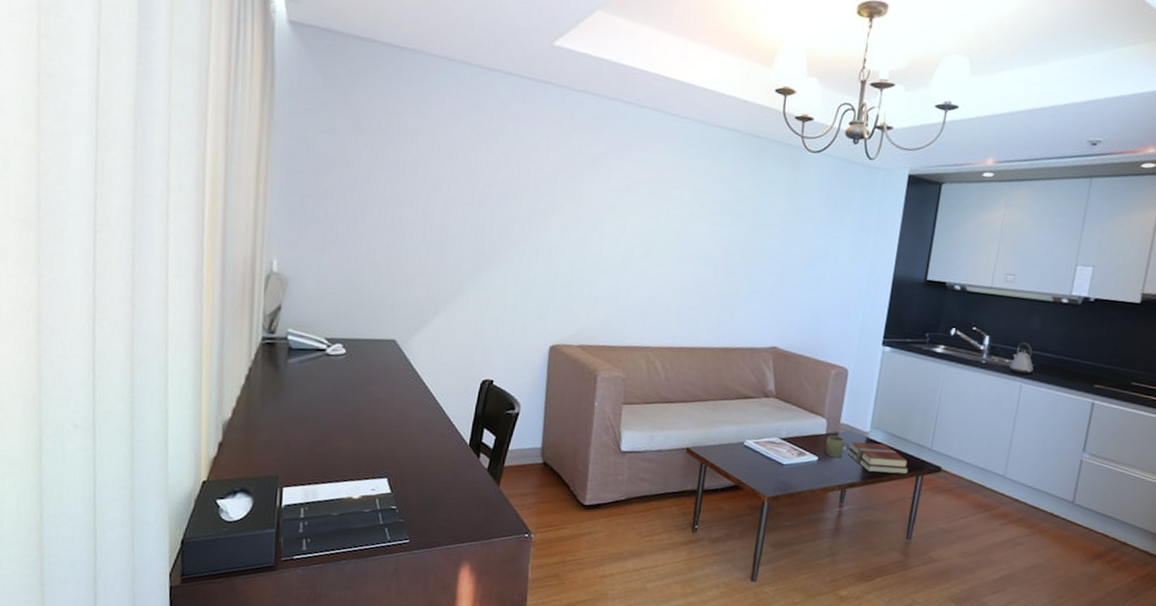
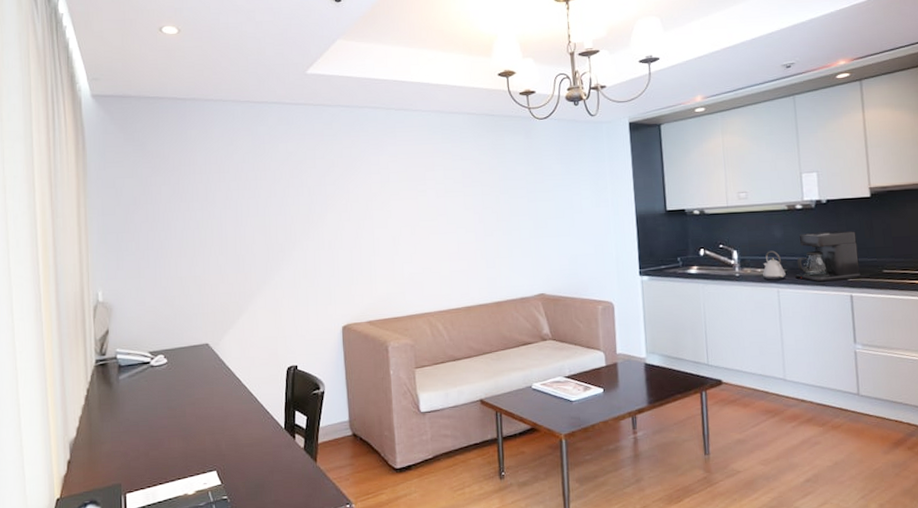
mug: present [825,435,850,459] -> none [607,366,631,388]
books: present [847,441,909,475] -> none [629,367,692,396]
coffee maker: none [1041,330,1115,387] -> present [795,230,862,282]

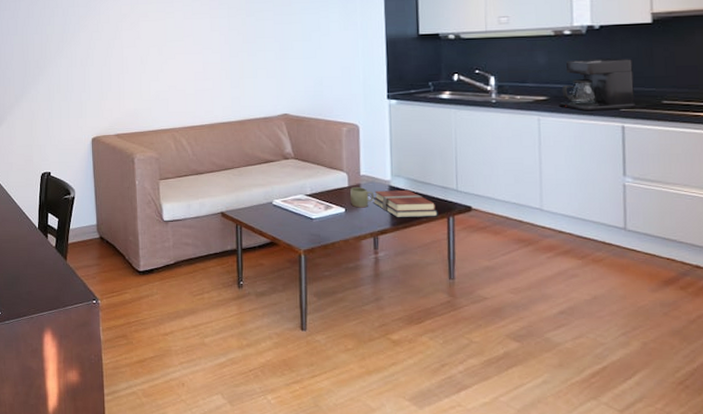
mug: none [607,366,631,388] -> present [349,187,375,208]
books: none [629,367,692,396] -> present [373,190,438,218]
kettle: present [763,250,786,282] -> none [522,77,548,109]

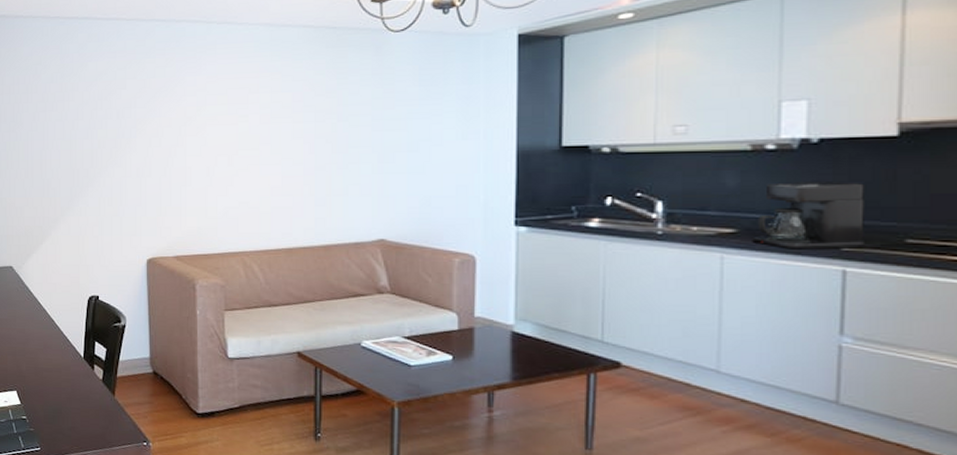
mug: present [349,187,375,208] -> none [459,331,492,357]
books: present [373,190,438,218] -> none [489,336,575,373]

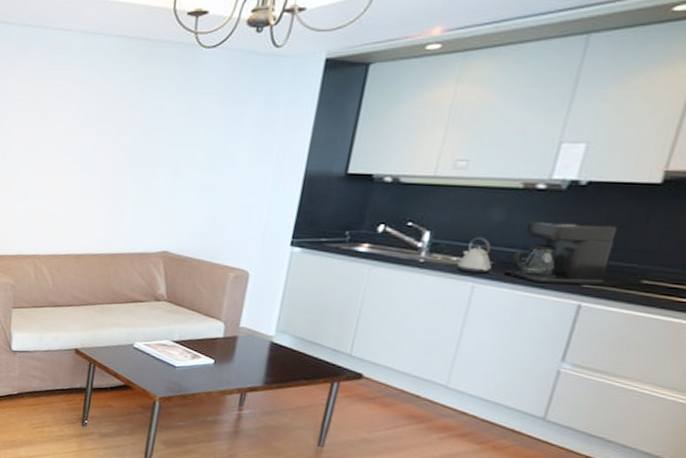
kettle: none [700,204,737,244] -> present [457,237,492,275]

